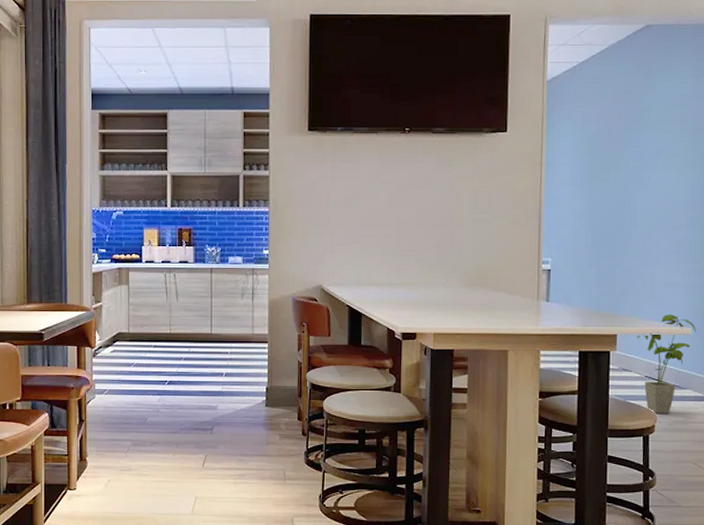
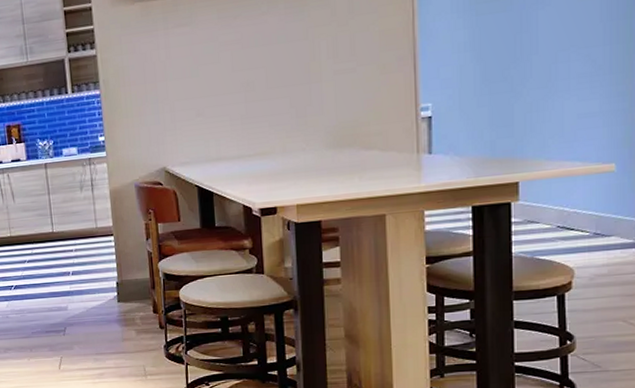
house plant: present [636,315,696,414] -> none [544,150,621,268]

